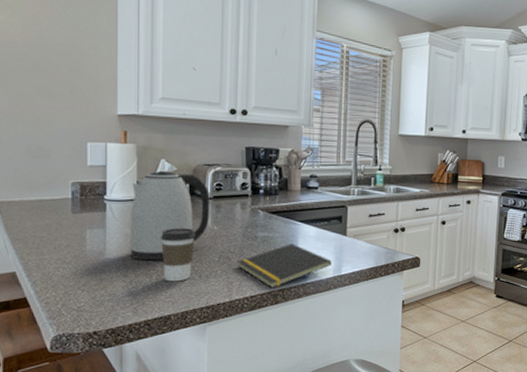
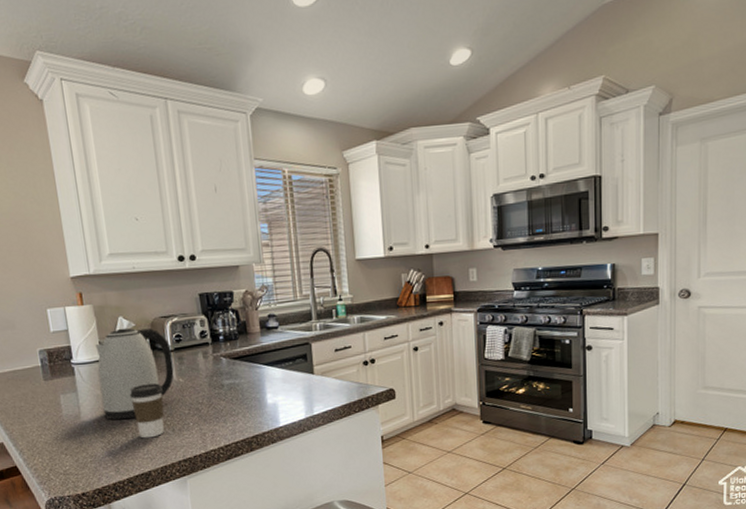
notepad: present [237,244,332,288] -> none [207,388,302,436]

